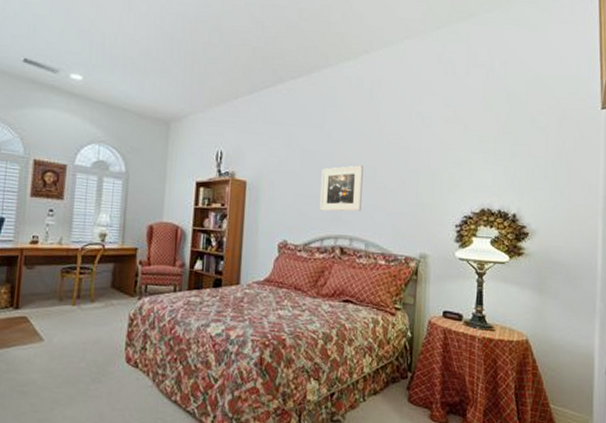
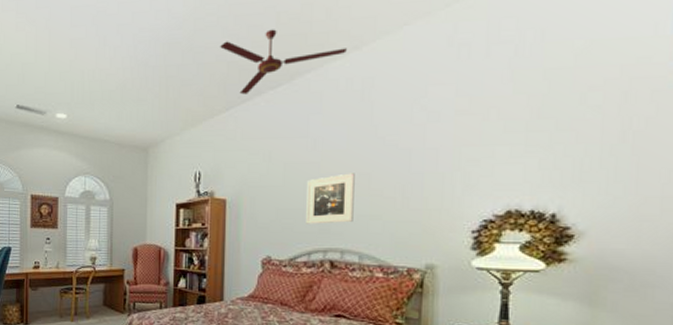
ceiling fan: none [246,23,359,81] -> present [220,29,347,95]

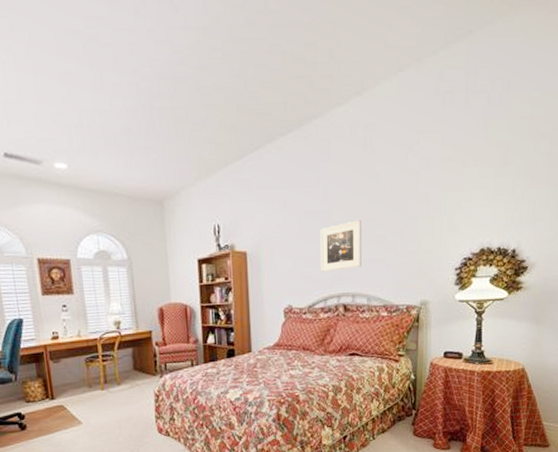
ceiling fan: present [220,29,347,95] -> none [228,70,349,141]

